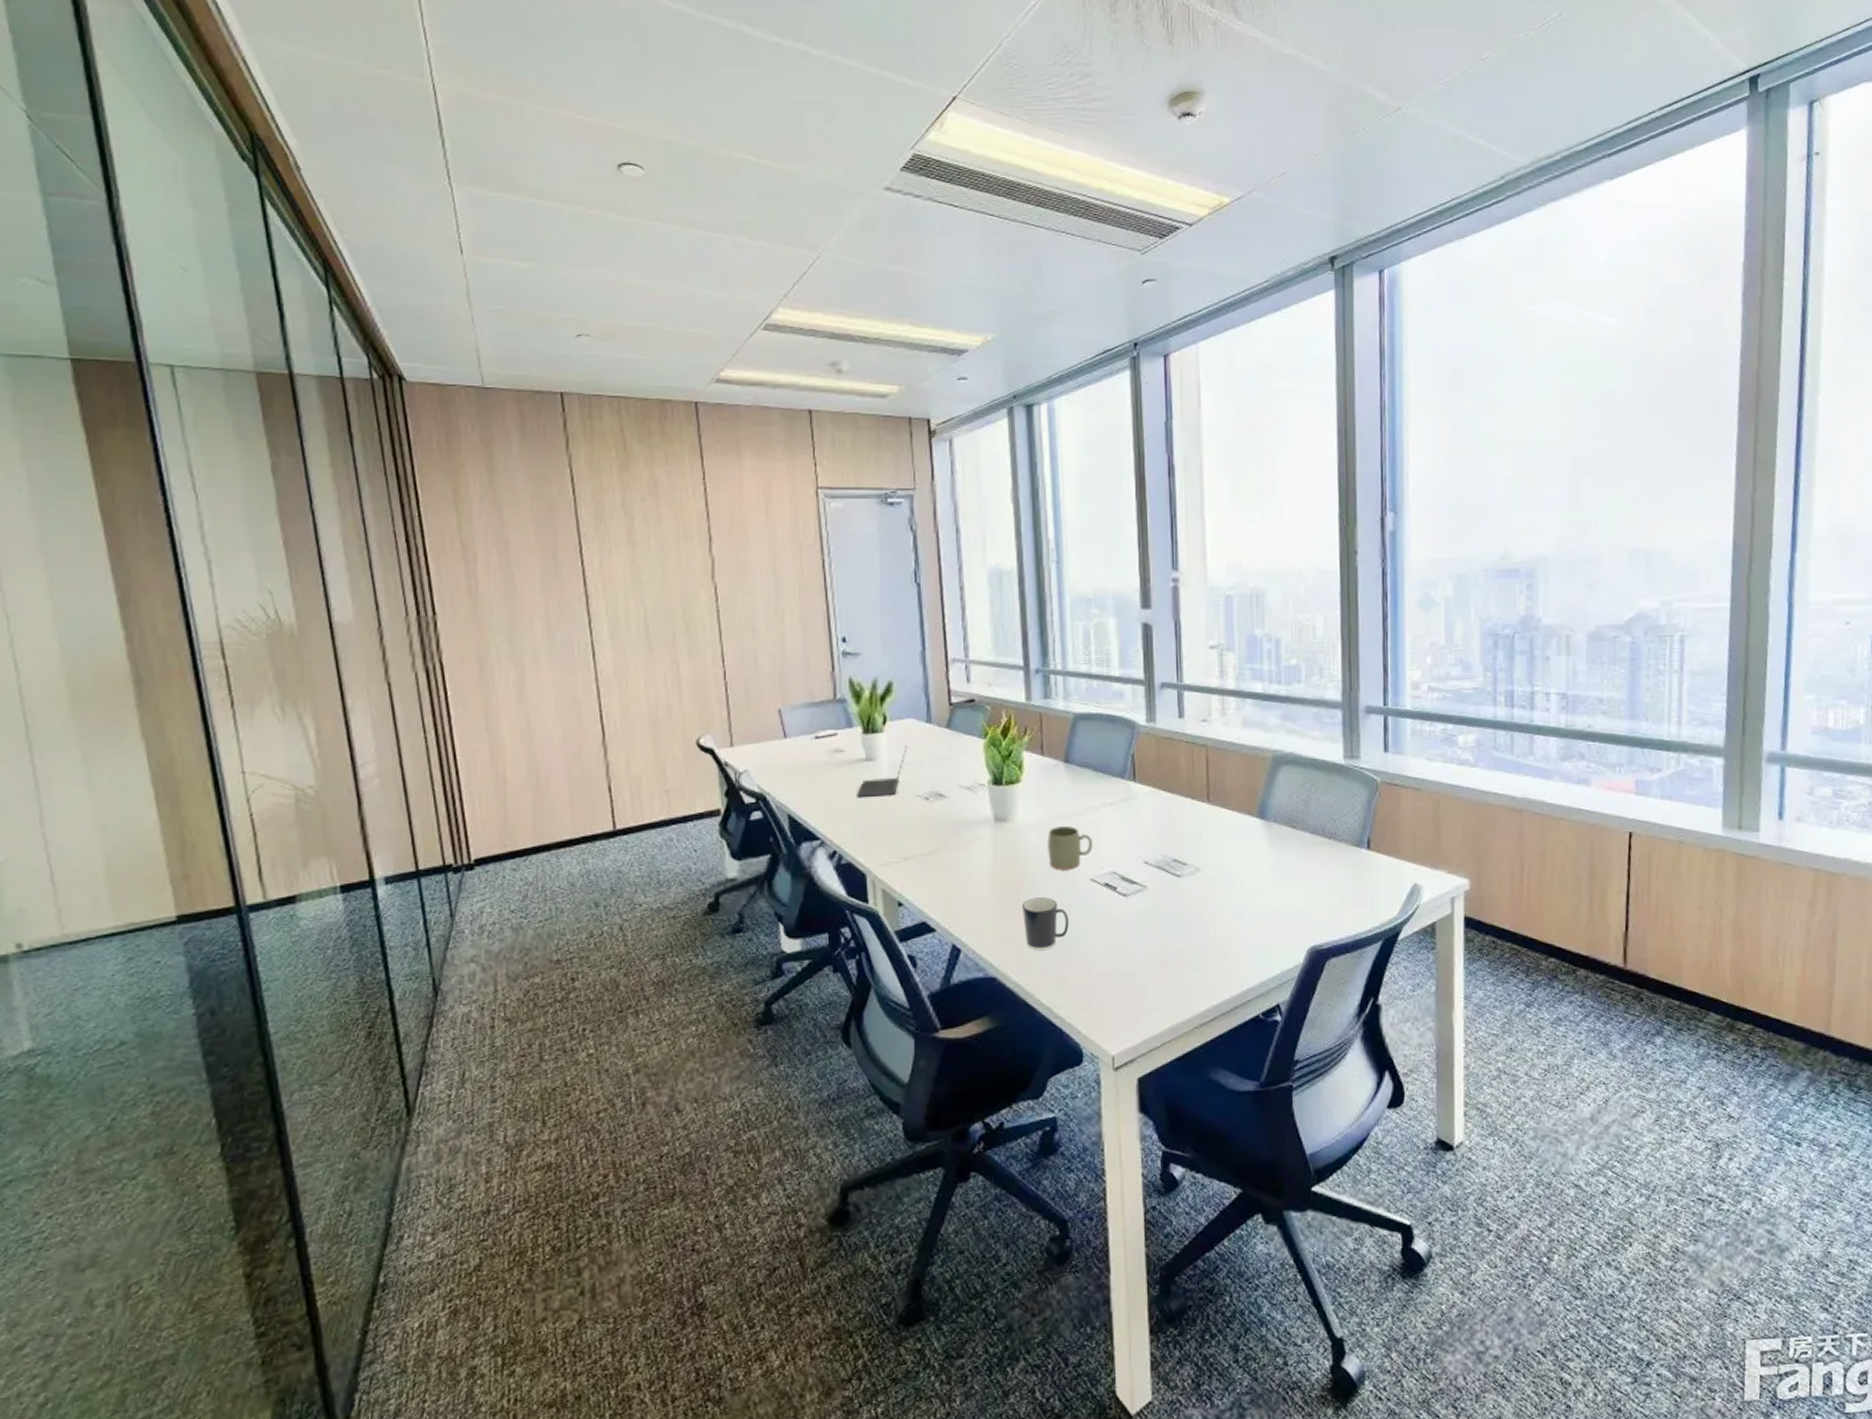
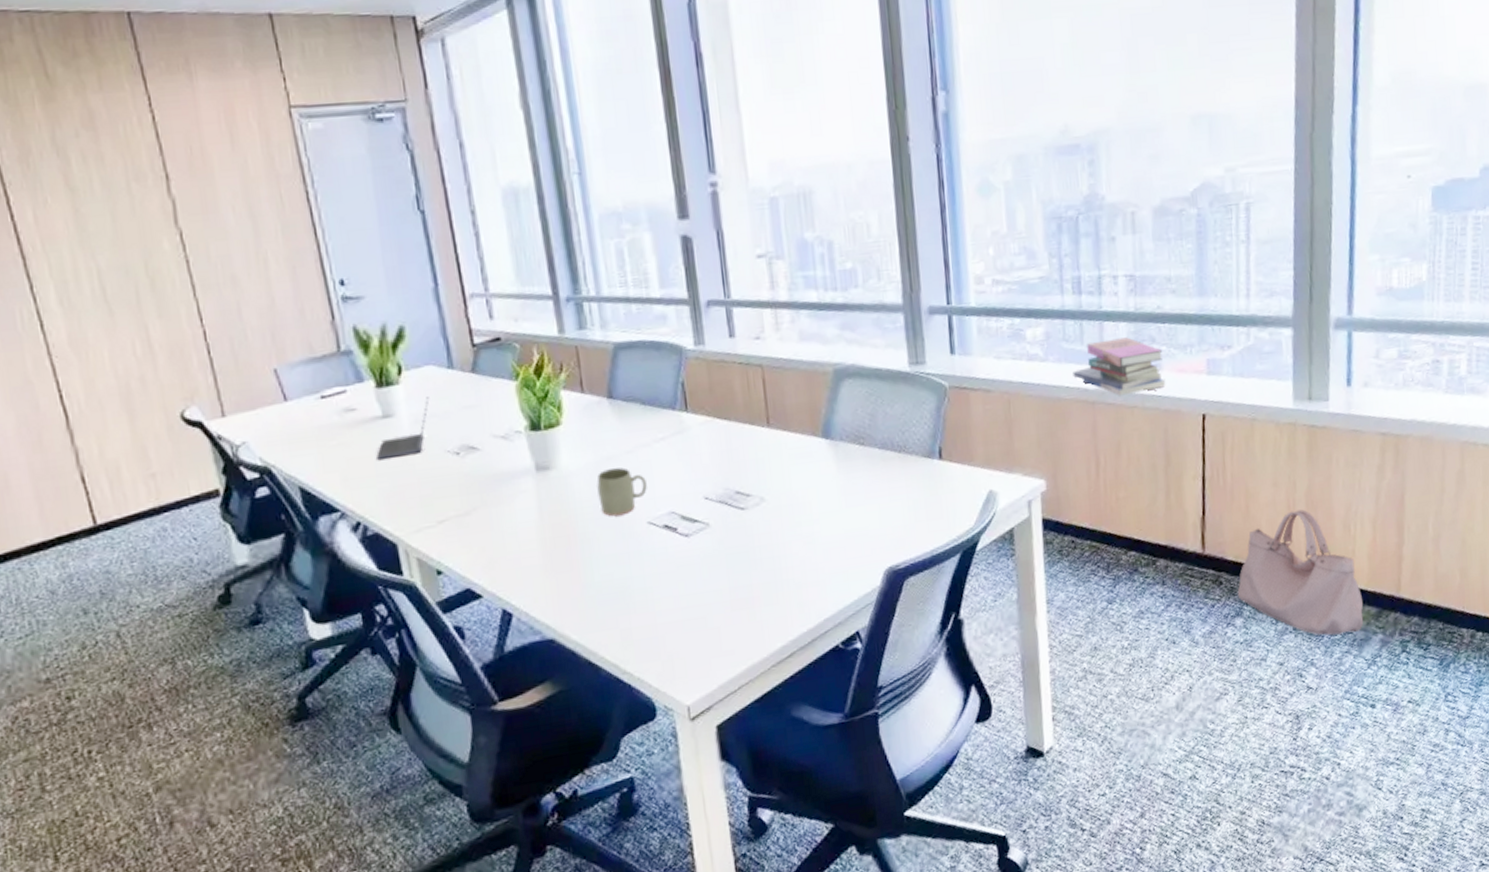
mug: present [1021,897,1069,951] -> none [574,547,629,606]
books: none [1501,751,1594,807] -> present [1073,337,1166,396]
handbag: none [1658,936,1791,1066] -> present [1237,509,1364,636]

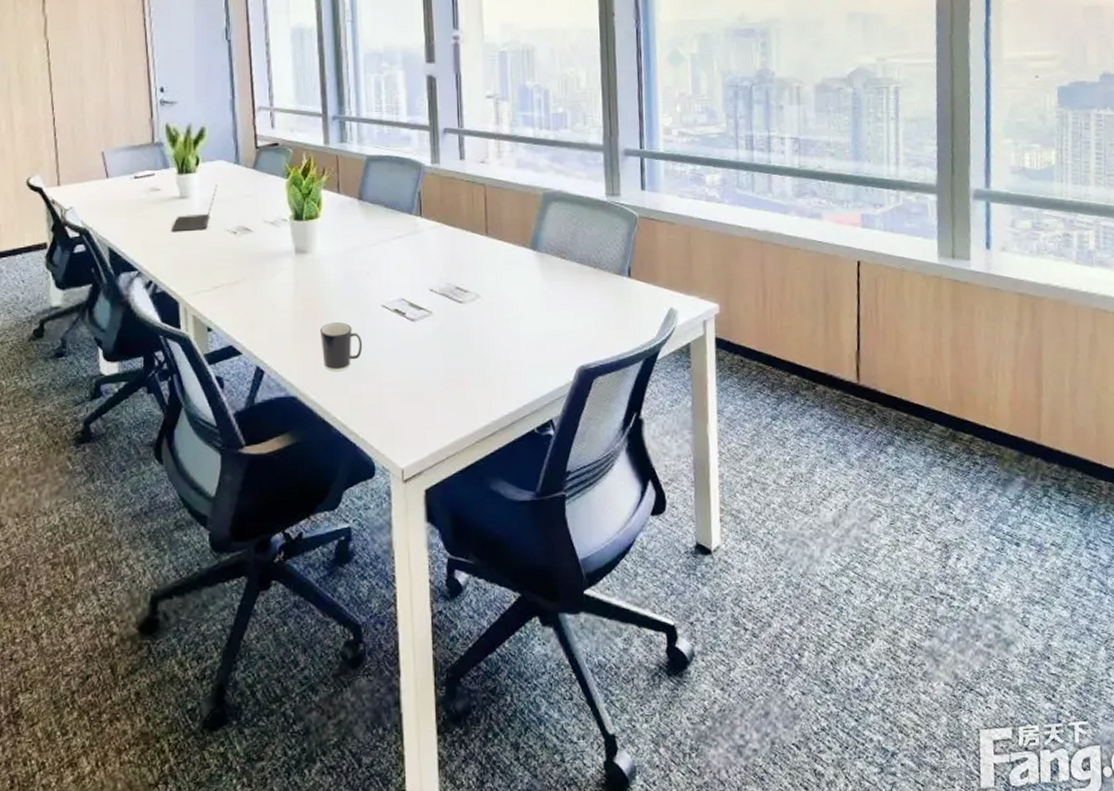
mug: none [574,547,629,606] -> present [319,322,363,372]
mug: present [596,467,647,516] -> none [343,258,384,297]
books: present [1073,337,1166,396] -> none [745,189,825,238]
handbag: present [1237,509,1364,636] -> none [889,354,1007,473]

